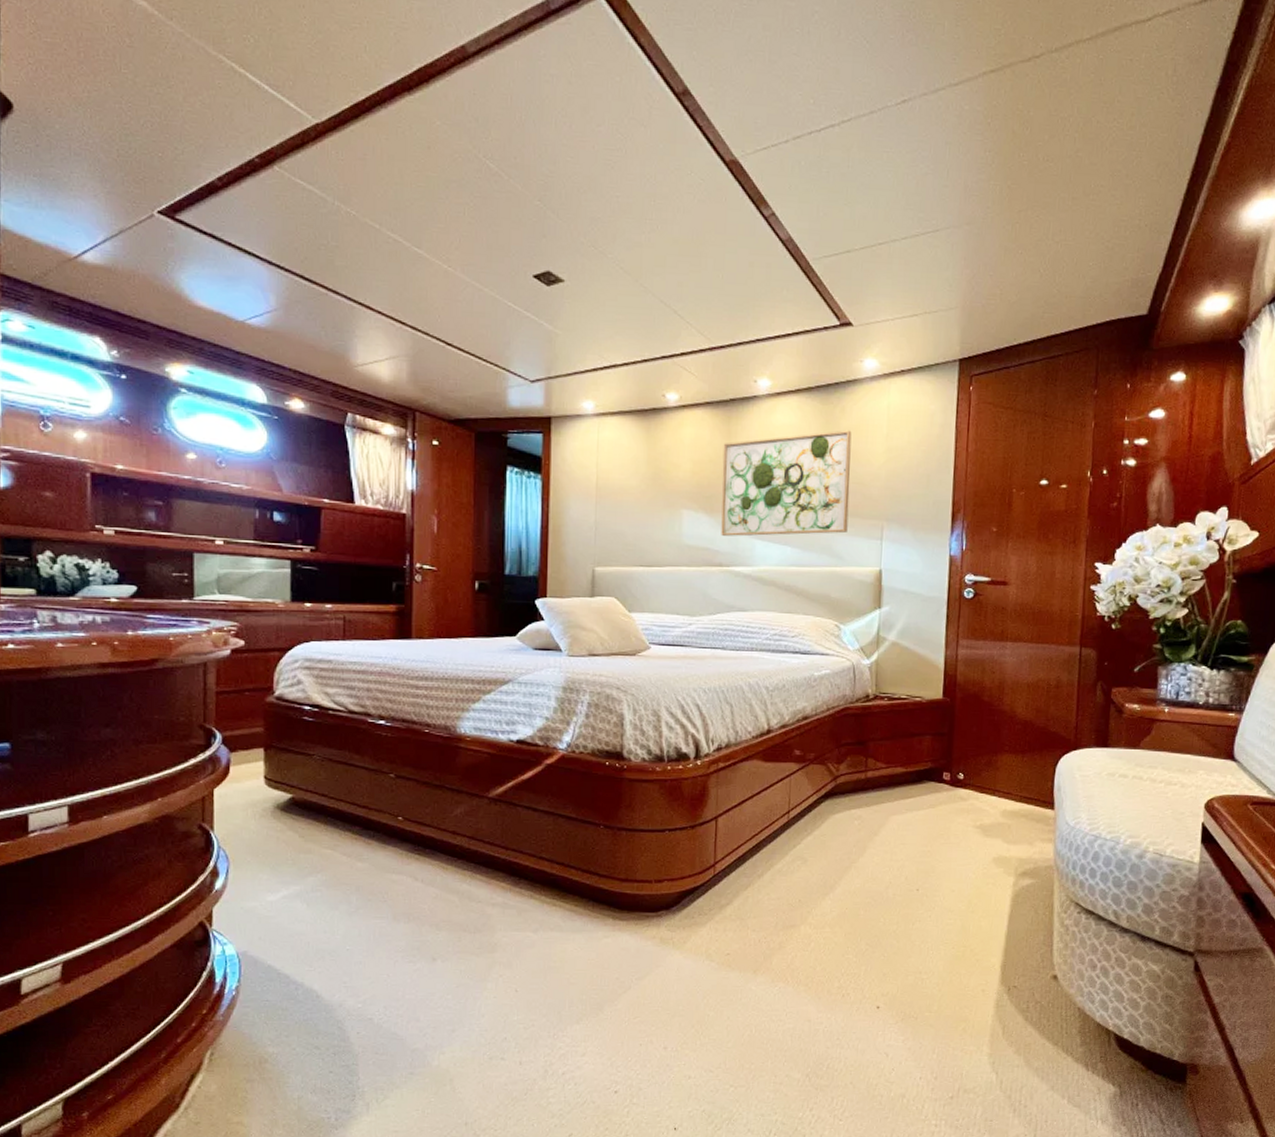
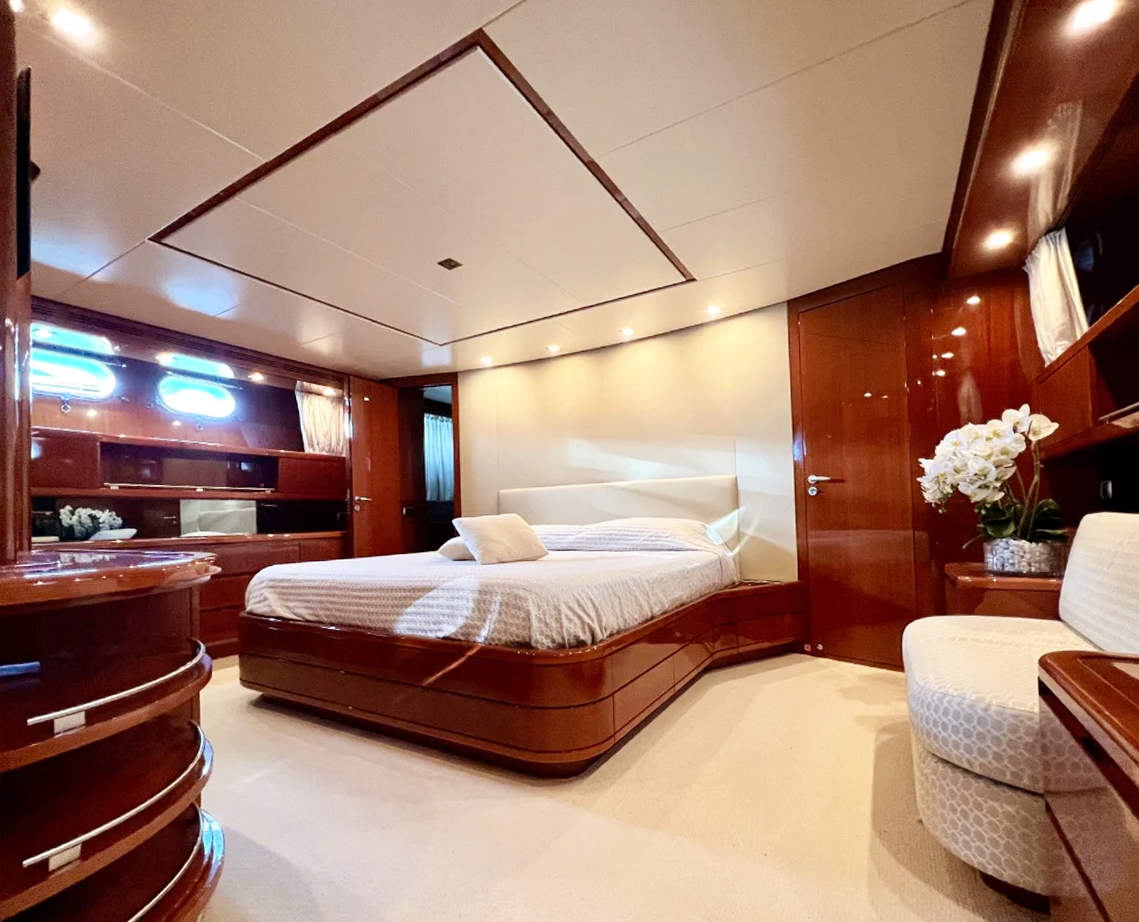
wall art: present [721,430,852,537] -> none [598,364,706,457]

